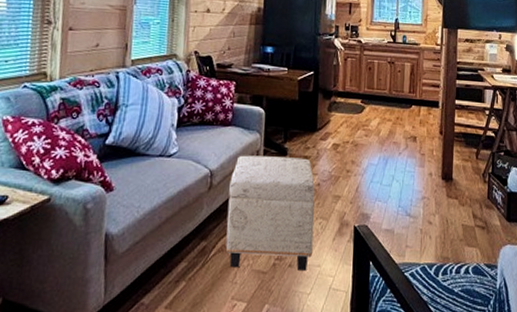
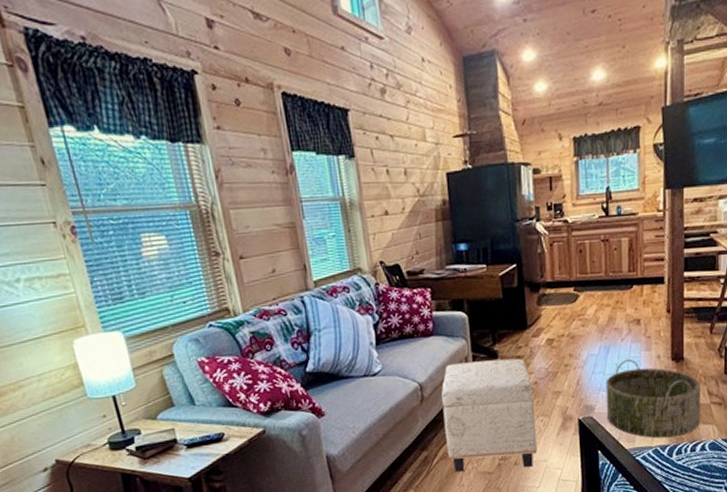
basket: none [380,172,466,256] -> present [606,358,700,438]

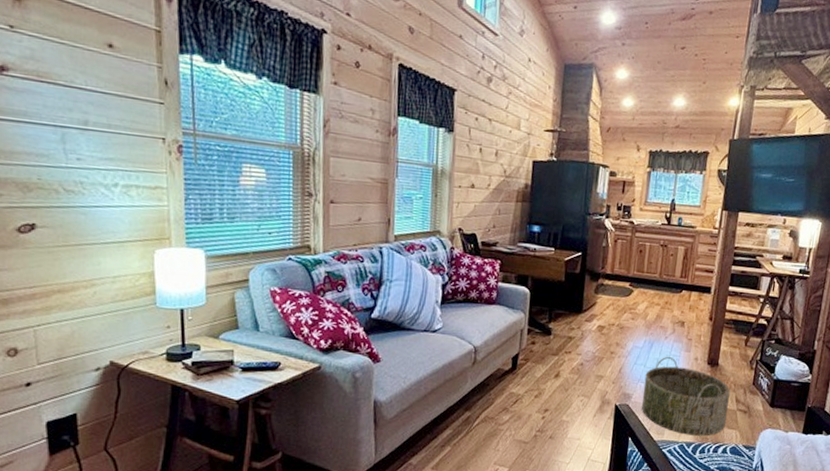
ottoman: present [441,358,537,472] -> none [488,333,579,442]

